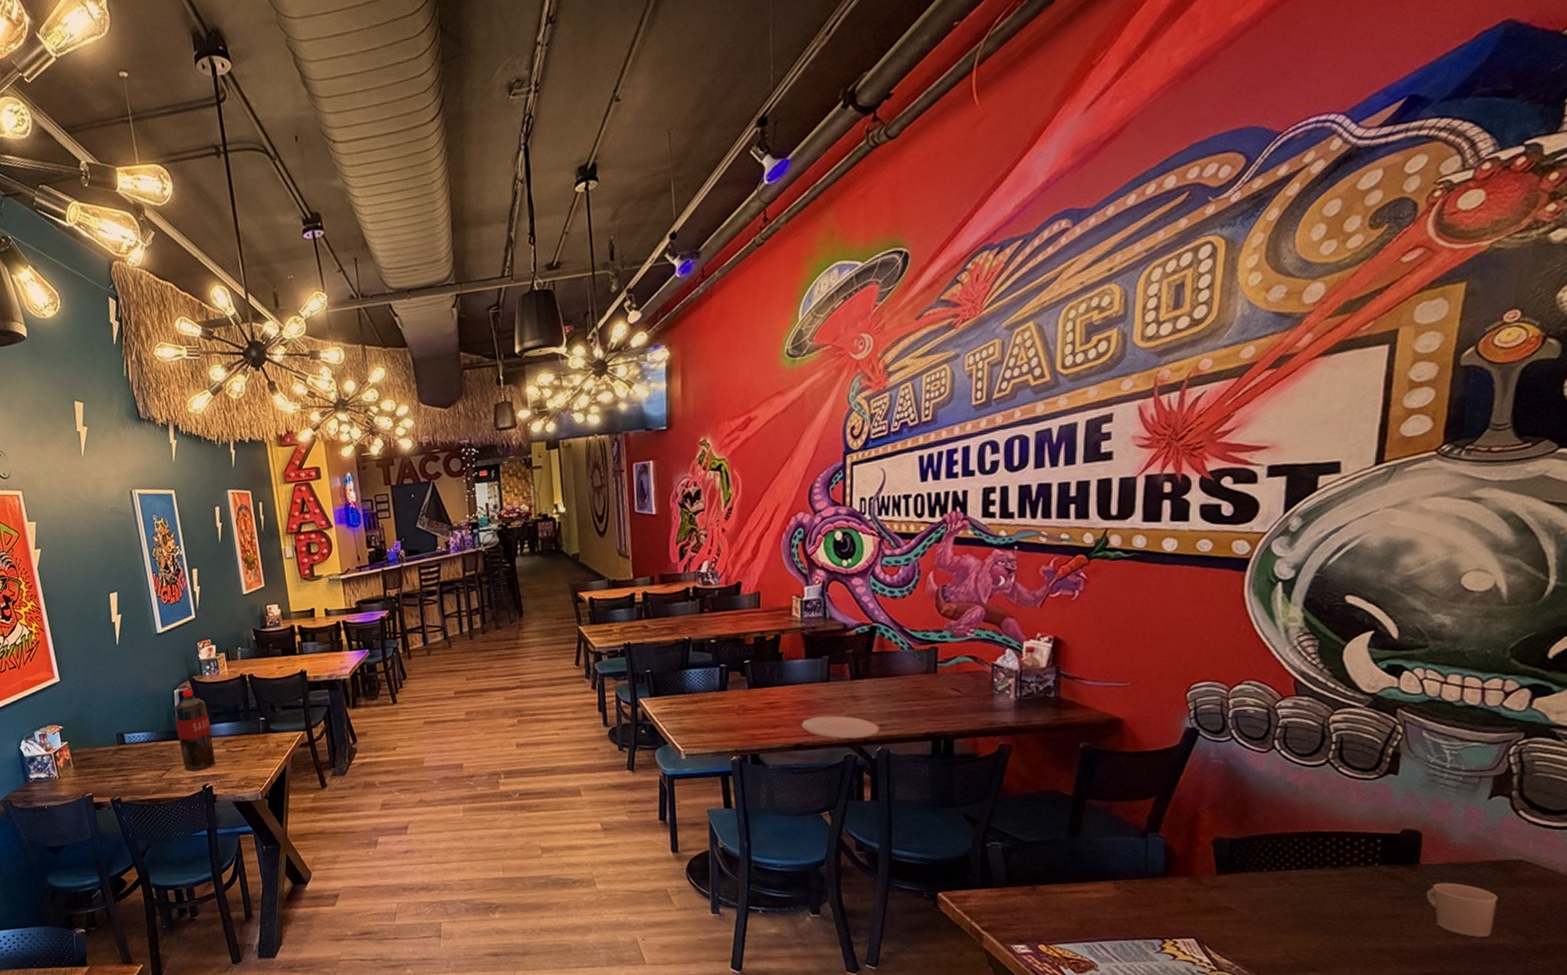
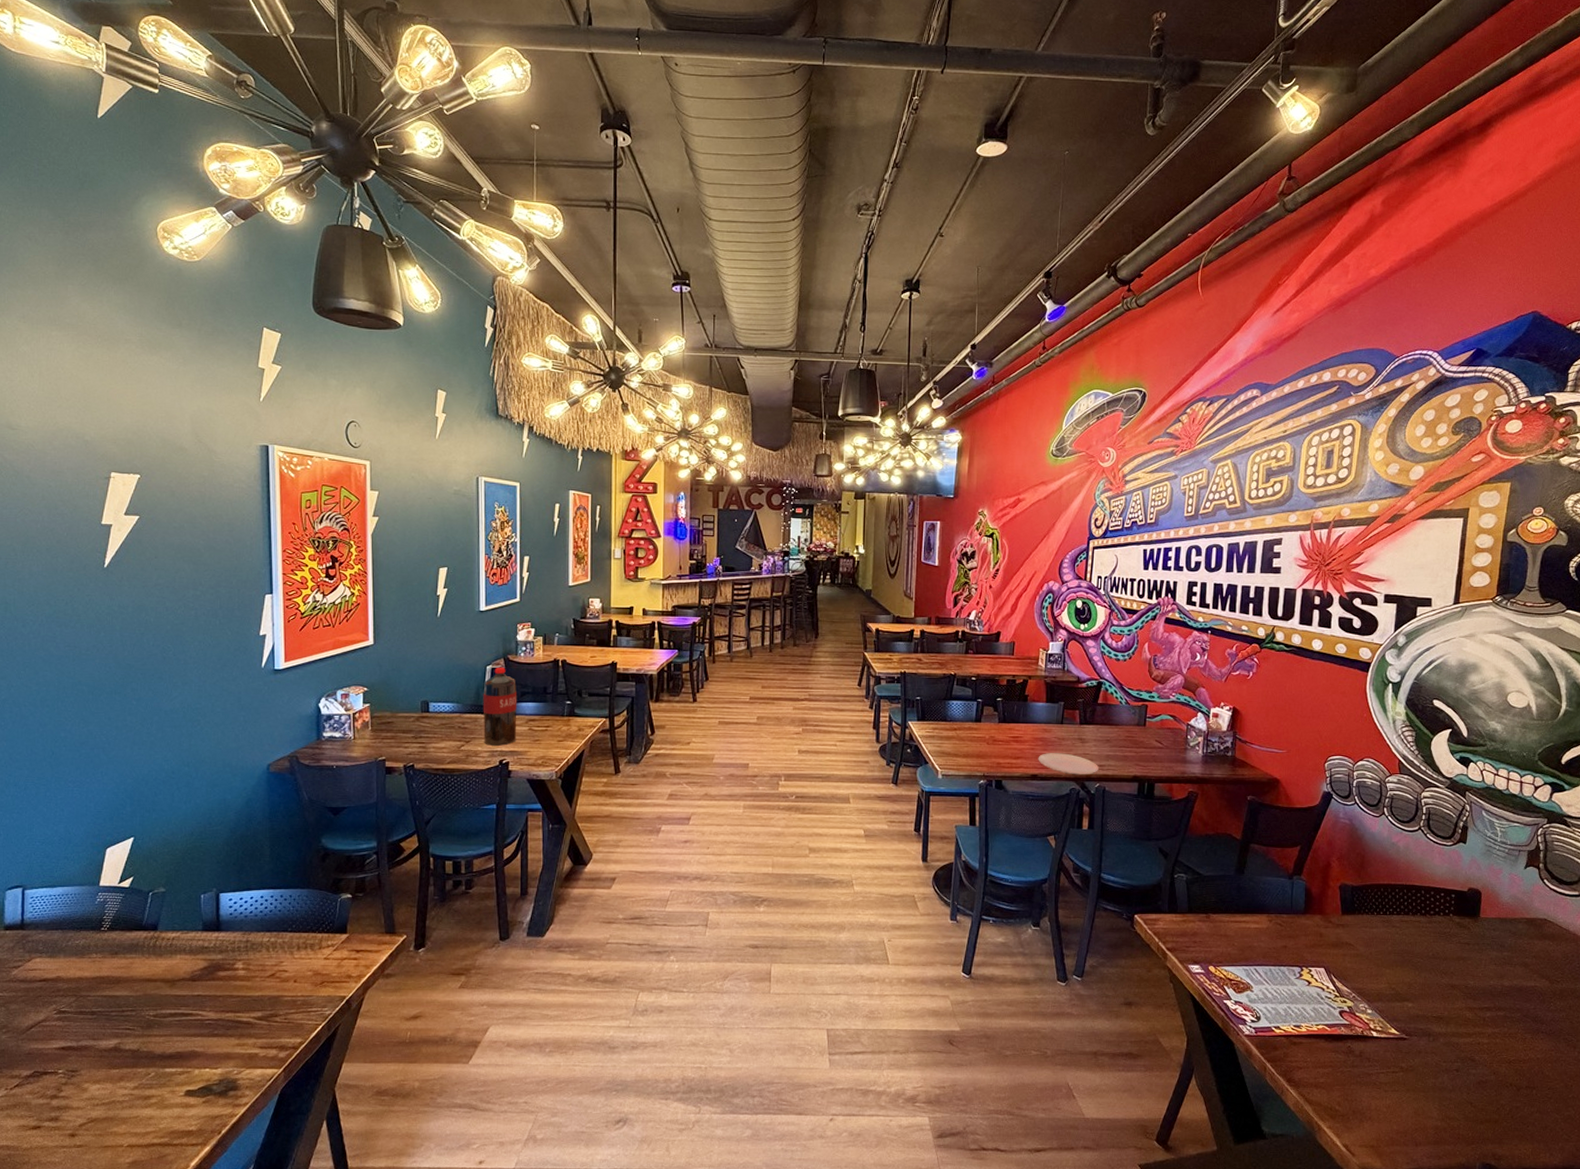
cup: present [1427,882,1498,938] -> none [1484,933,1531,980]

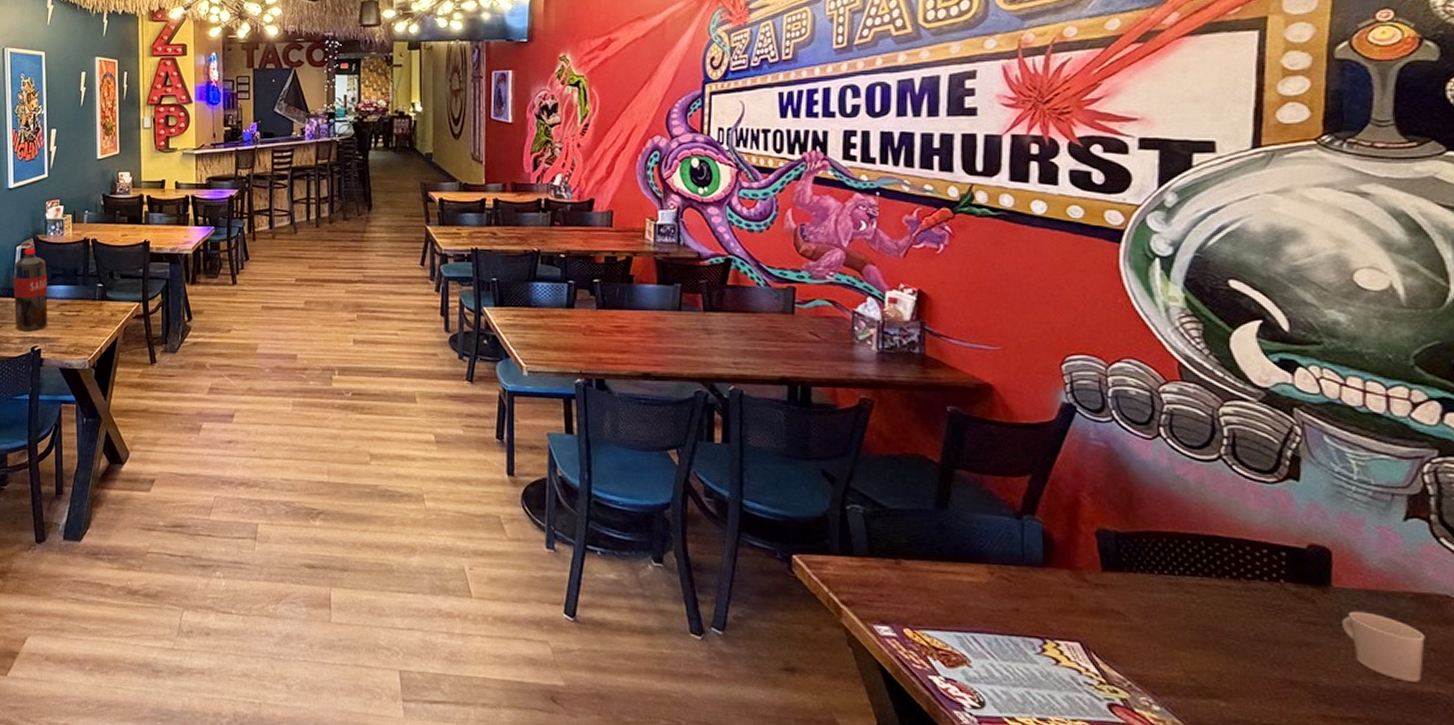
plate: present [1038,753,1098,775] -> none [650,346,732,375]
cup: none [1484,933,1531,980] -> present [1342,611,1425,682]

